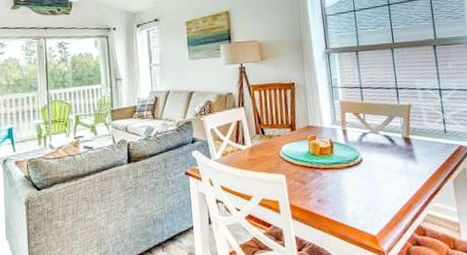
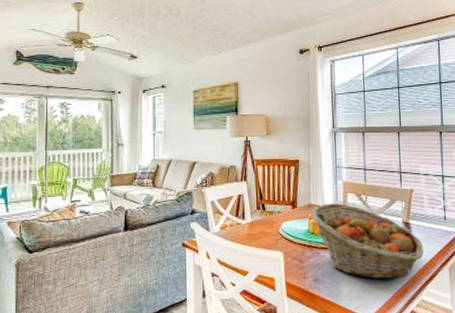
fruit basket: none [309,123,427,197] -> present [310,203,424,279]

